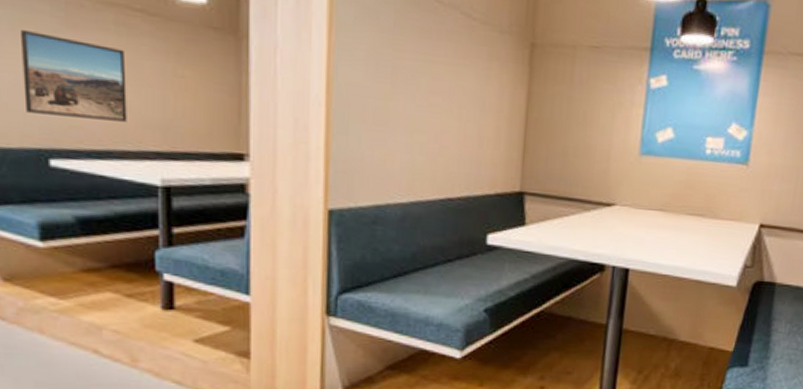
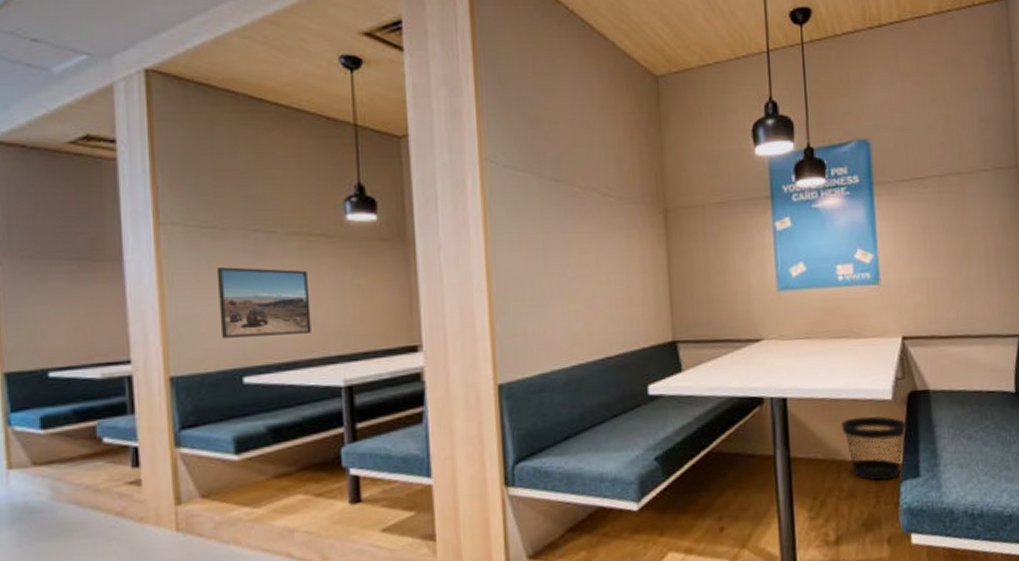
wastebasket: none [679,299,747,366] -> present [840,415,908,481]

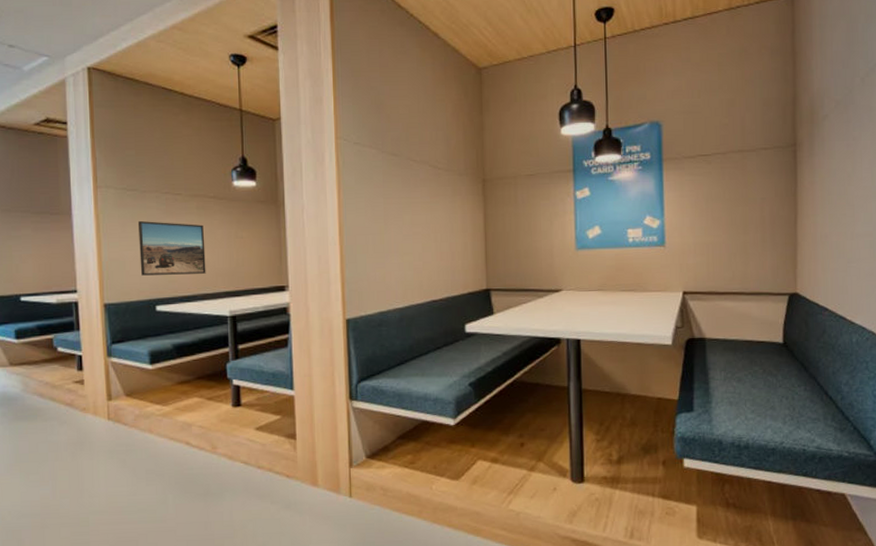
wastebasket: present [840,415,908,481] -> none [626,358,685,413]

